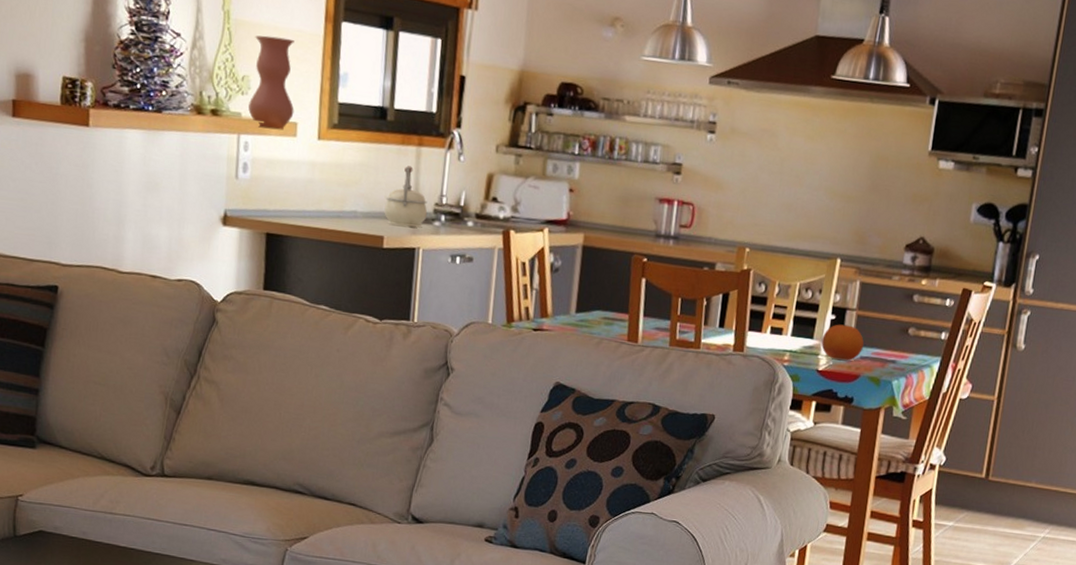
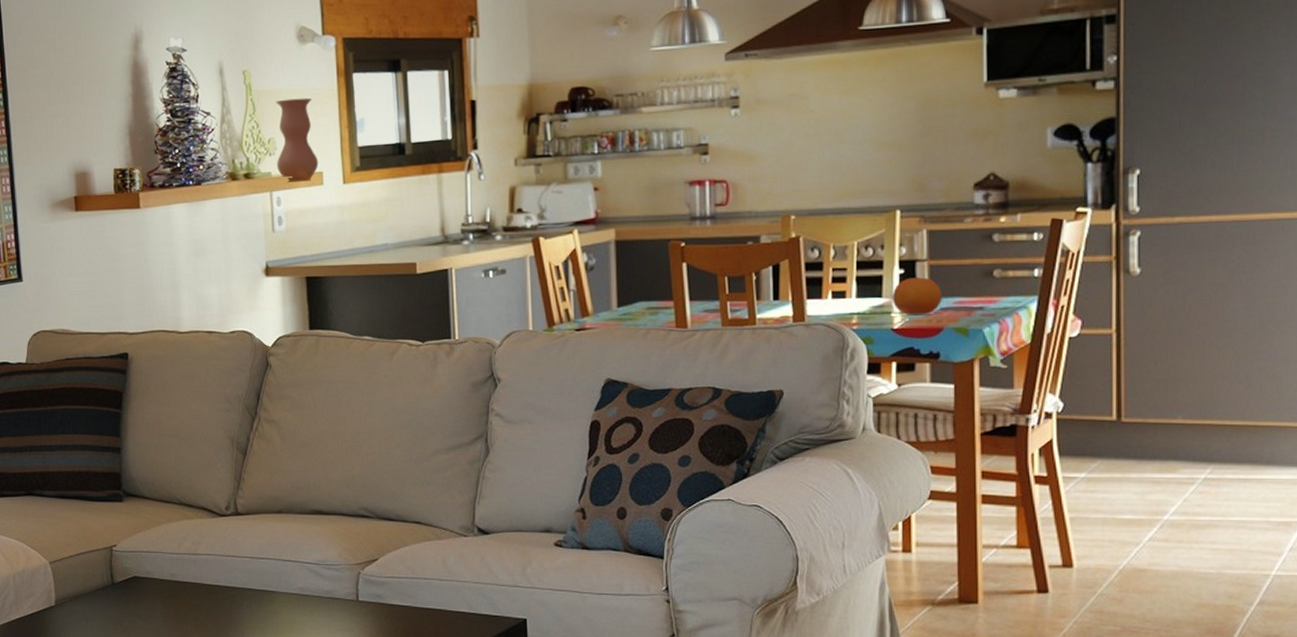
kettle: present [384,166,428,228] -> none [413,193,456,251]

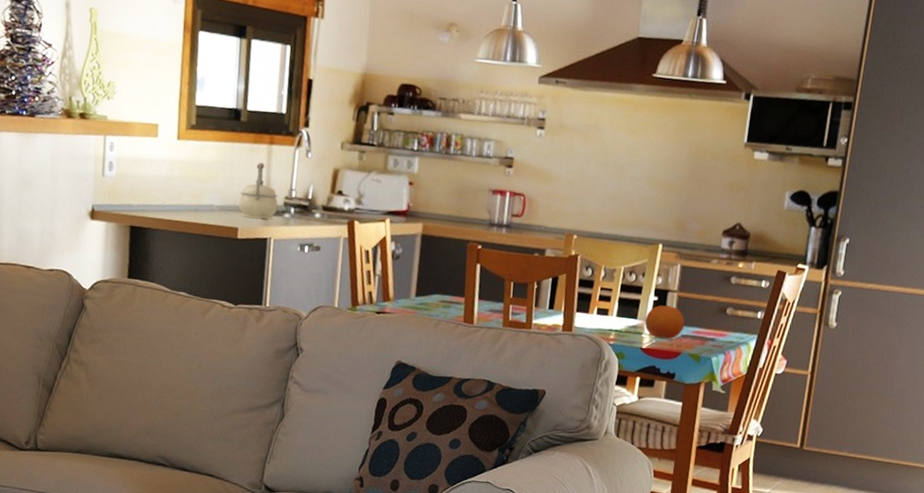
vase: present [276,98,319,182] -> none [114,44,156,132]
kettle: none [413,193,456,251] -> present [238,163,278,220]

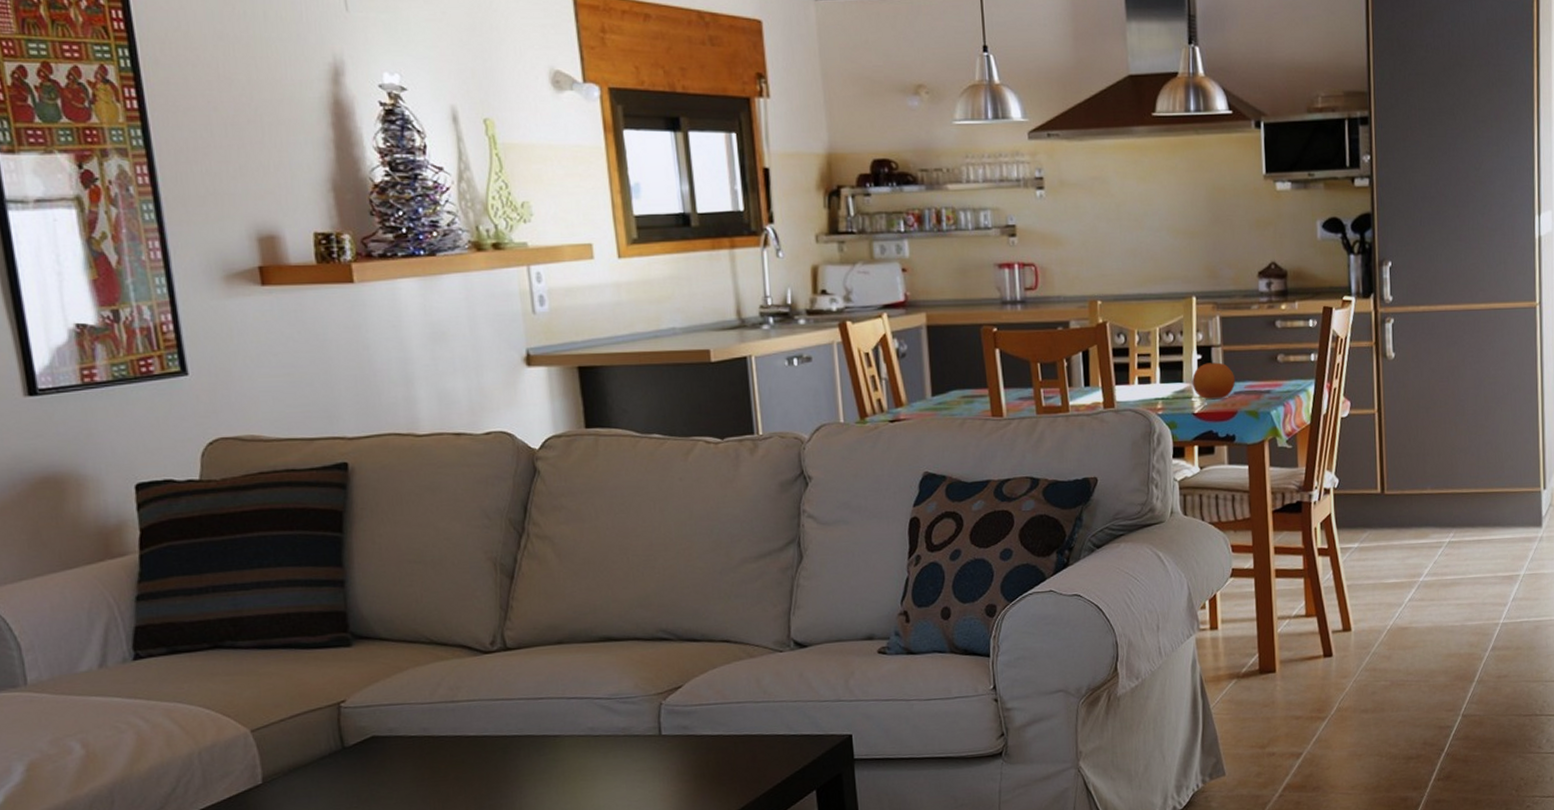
kettle: present [238,163,278,220] -> none [704,271,754,337]

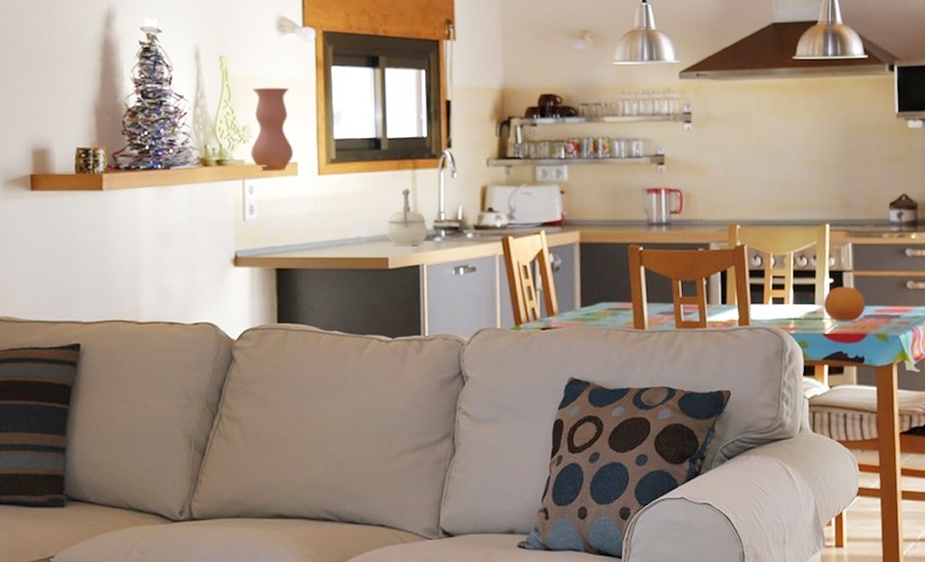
vase: none [528,155,587,255] -> present [251,87,294,171]
kettle: none [704,271,754,337] -> present [386,189,428,247]

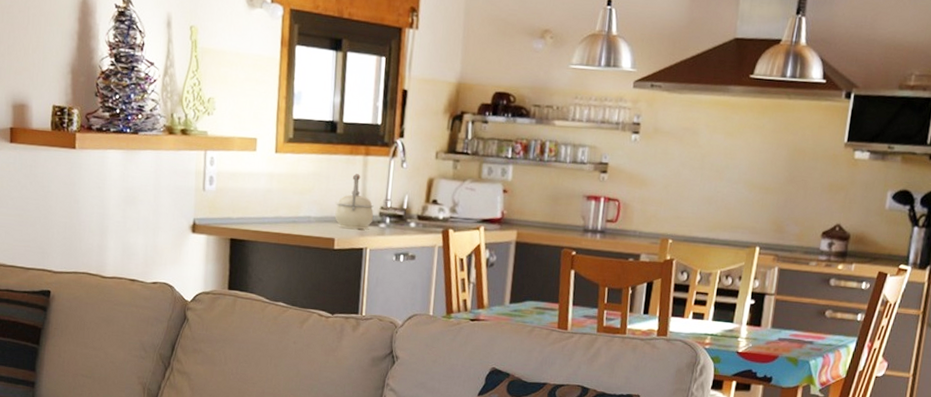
vase: present [251,87,294,171] -> none [214,61,254,146]
fruit: present [823,287,866,322] -> none [741,308,783,343]

